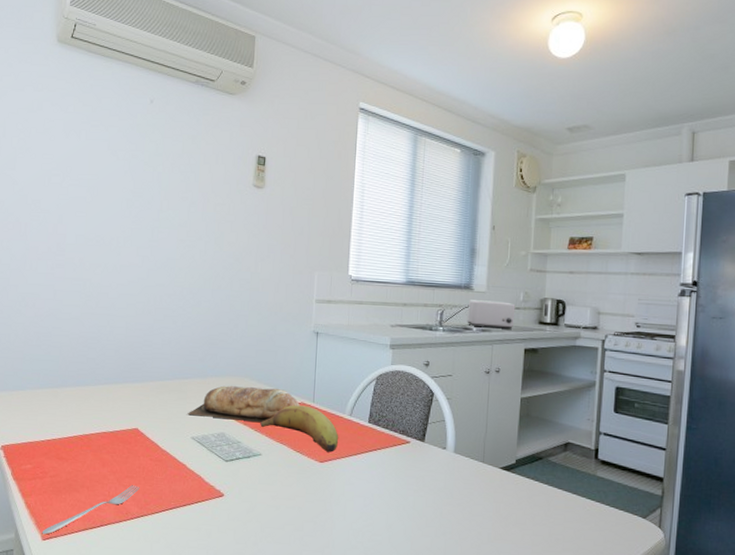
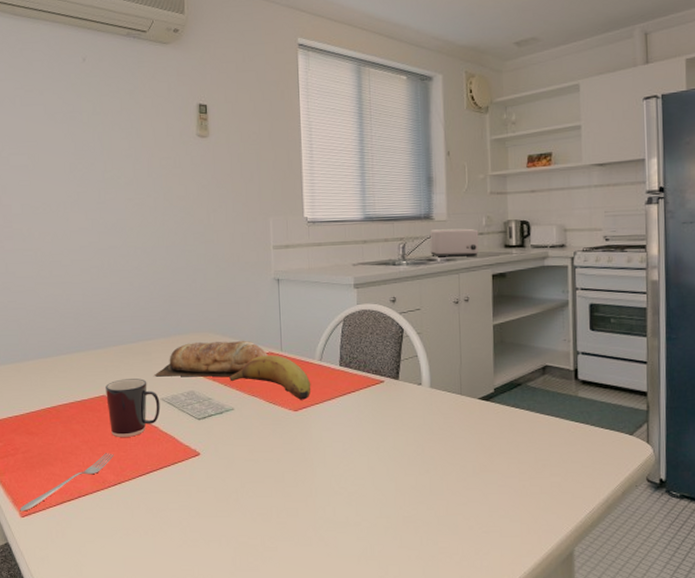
mug: none [138,414,190,472] -> present [104,378,161,437]

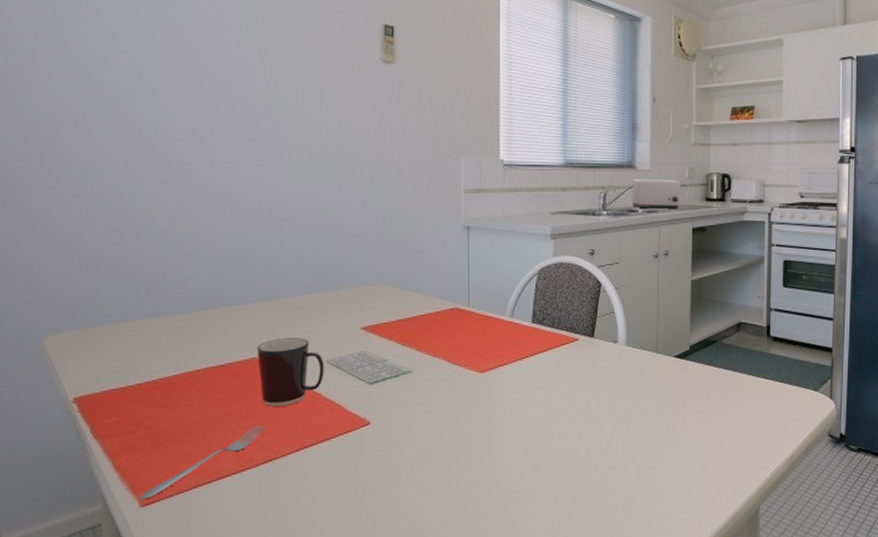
bread loaf: present [154,340,268,377] -> none [318,294,453,336]
fruit: present [229,355,311,400] -> none [408,311,500,360]

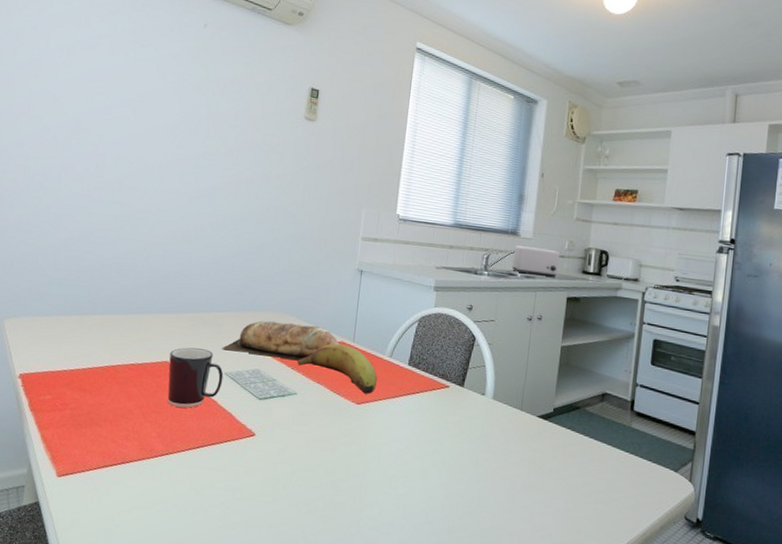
fork: present [139,425,265,500] -> none [57,421,167,471]
bread loaf: none [318,294,453,336] -> present [222,320,339,361]
fruit: none [408,311,500,360] -> present [297,343,378,394]

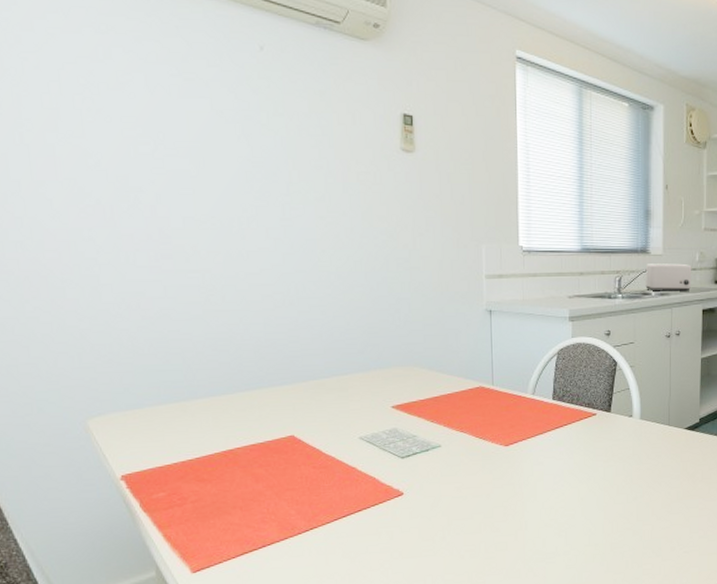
mug: present [167,347,224,408] -> none [292,416,359,480]
bread loaf: present [222,320,339,361] -> none [351,374,478,414]
fruit: present [297,343,378,394] -> none [436,389,523,435]

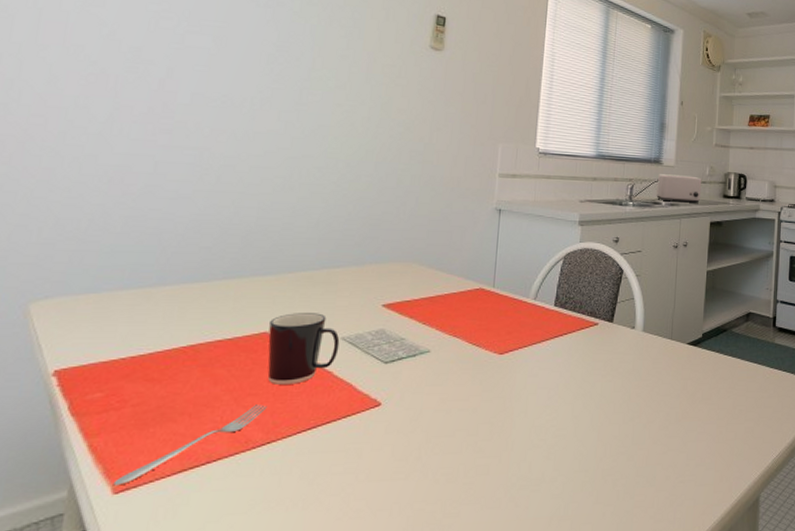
fork: none [190,497,305,567] -> present [113,404,267,486]
mug: none [292,416,359,480] -> present [267,313,340,385]

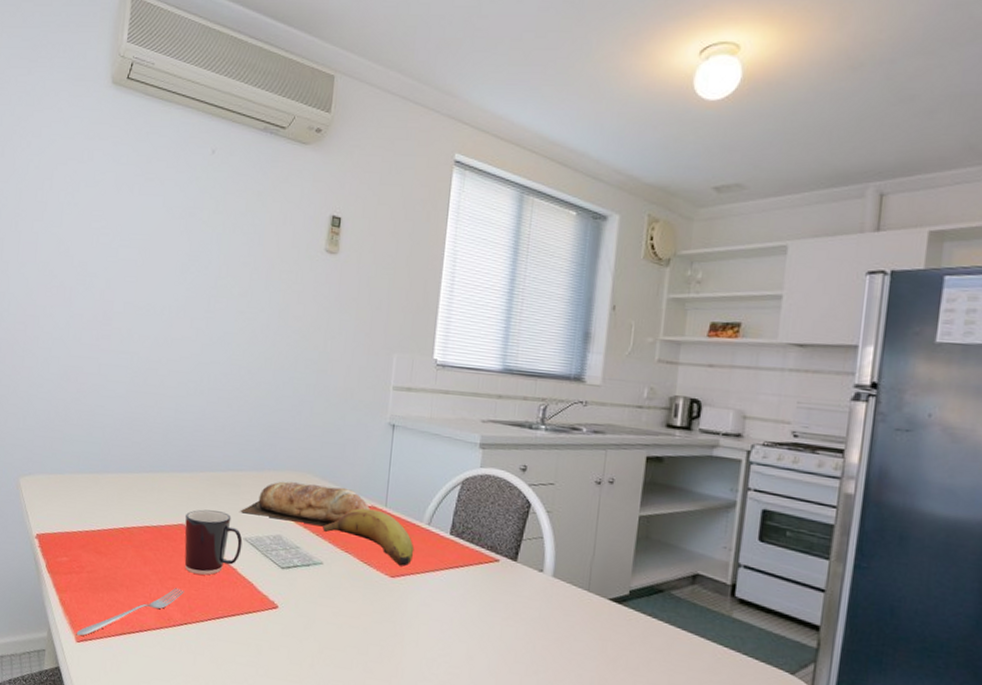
bread loaf: none [337,272,478,315] -> present [240,481,370,527]
fruit: none [429,291,522,342] -> present [323,508,415,567]
toaster: present [656,174,702,203] -> none [575,394,638,432]

